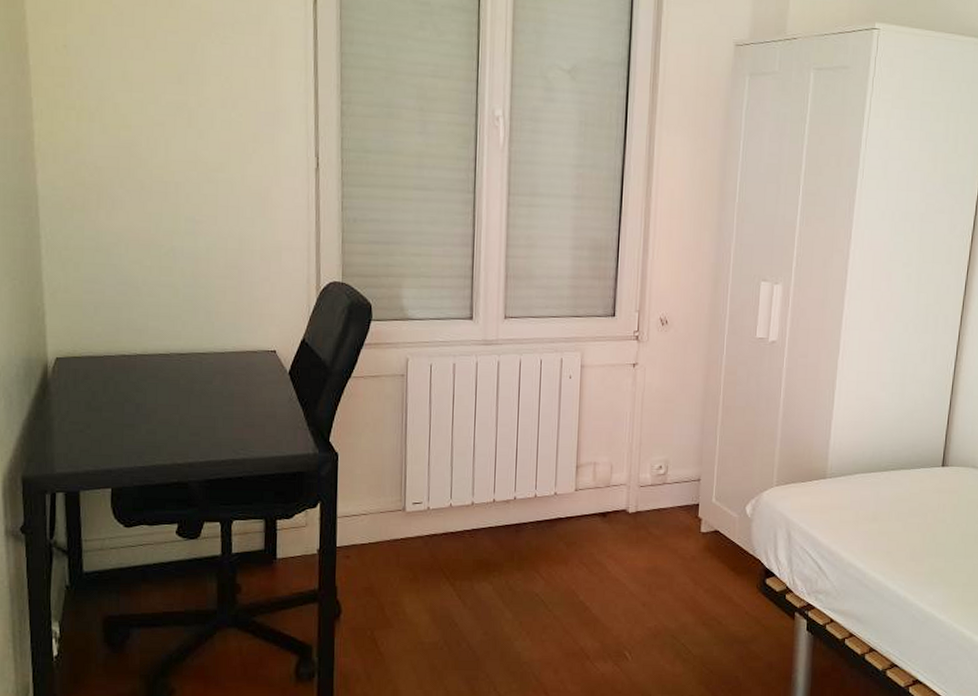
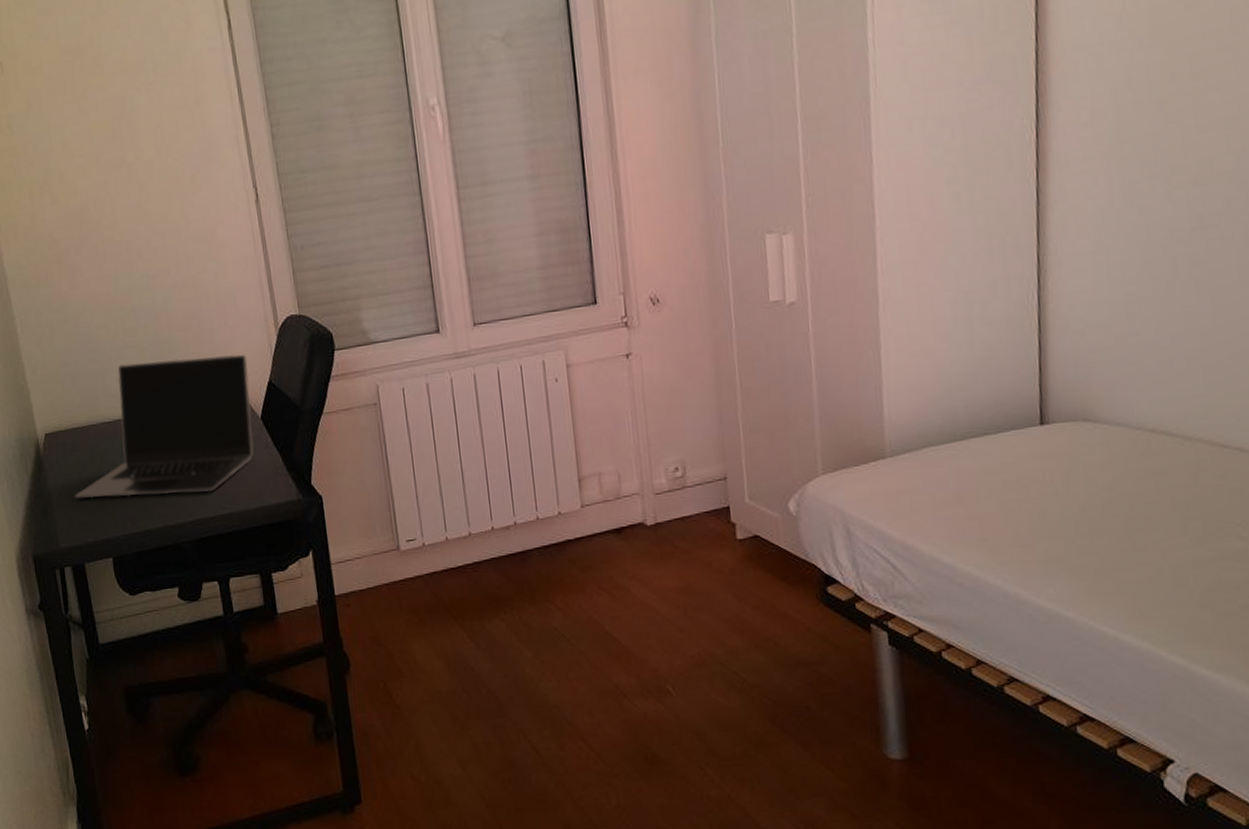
laptop: none [80,301,284,435] -> present [75,354,254,499]

